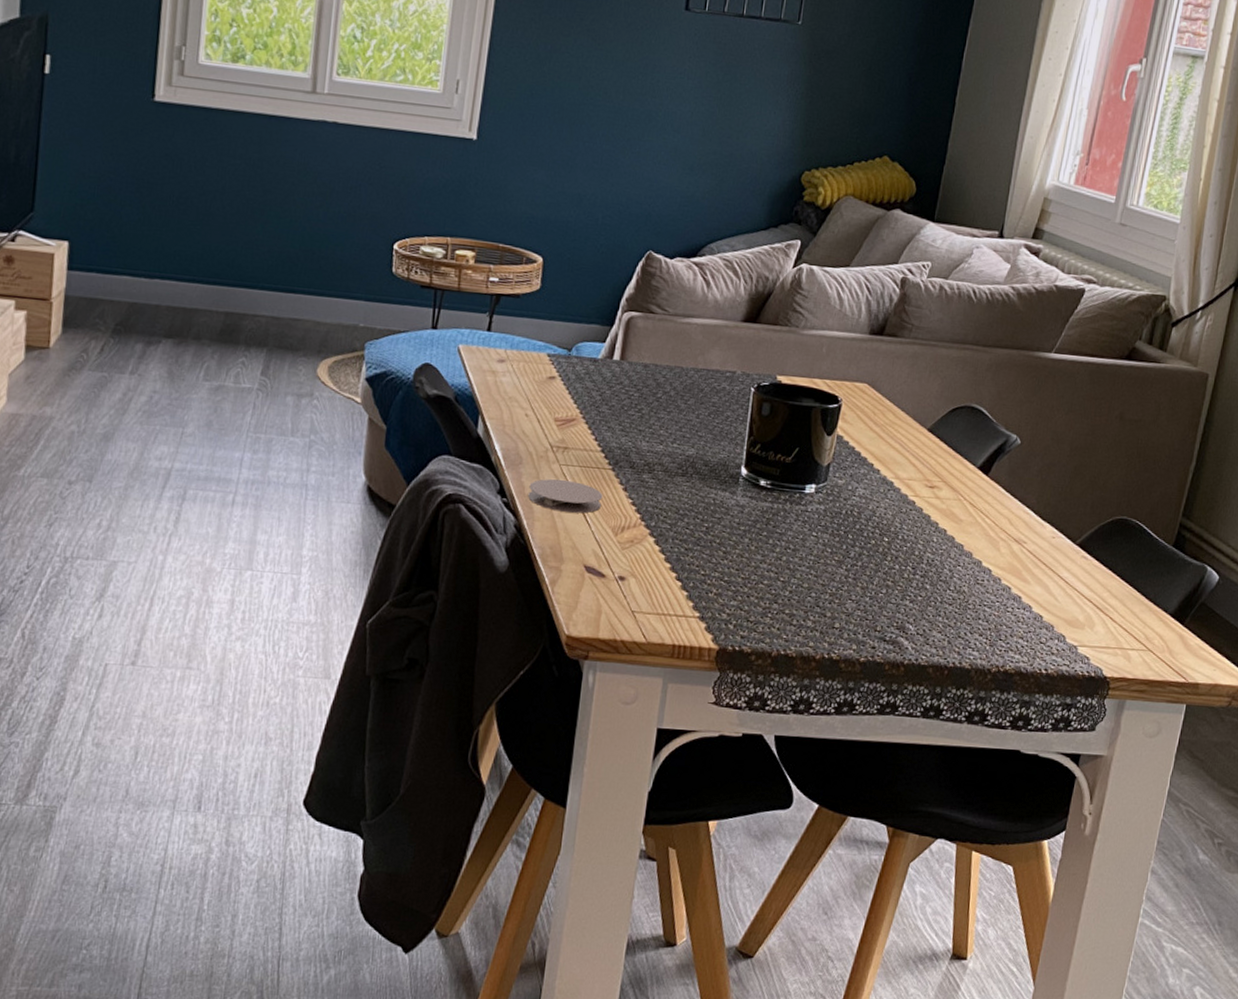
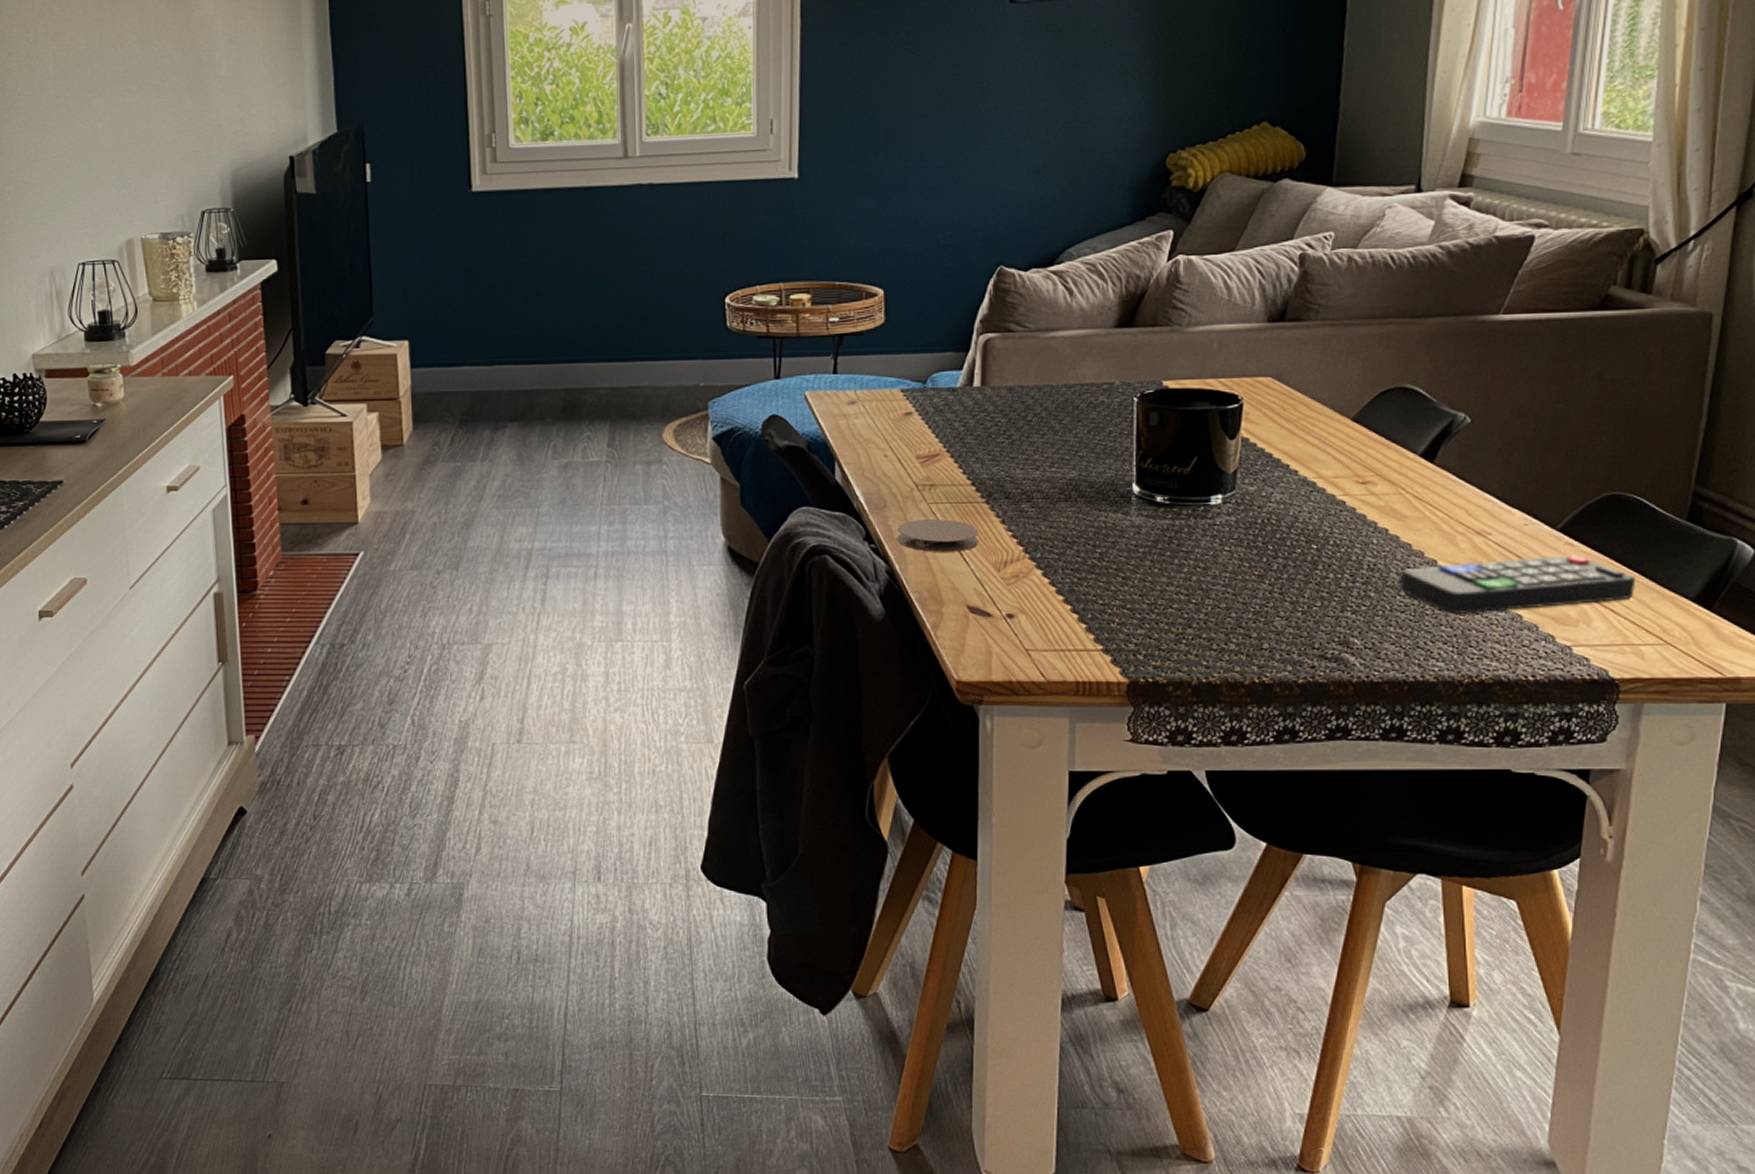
remote control: none [950,565,1130,611] -> present [1400,553,1635,614]

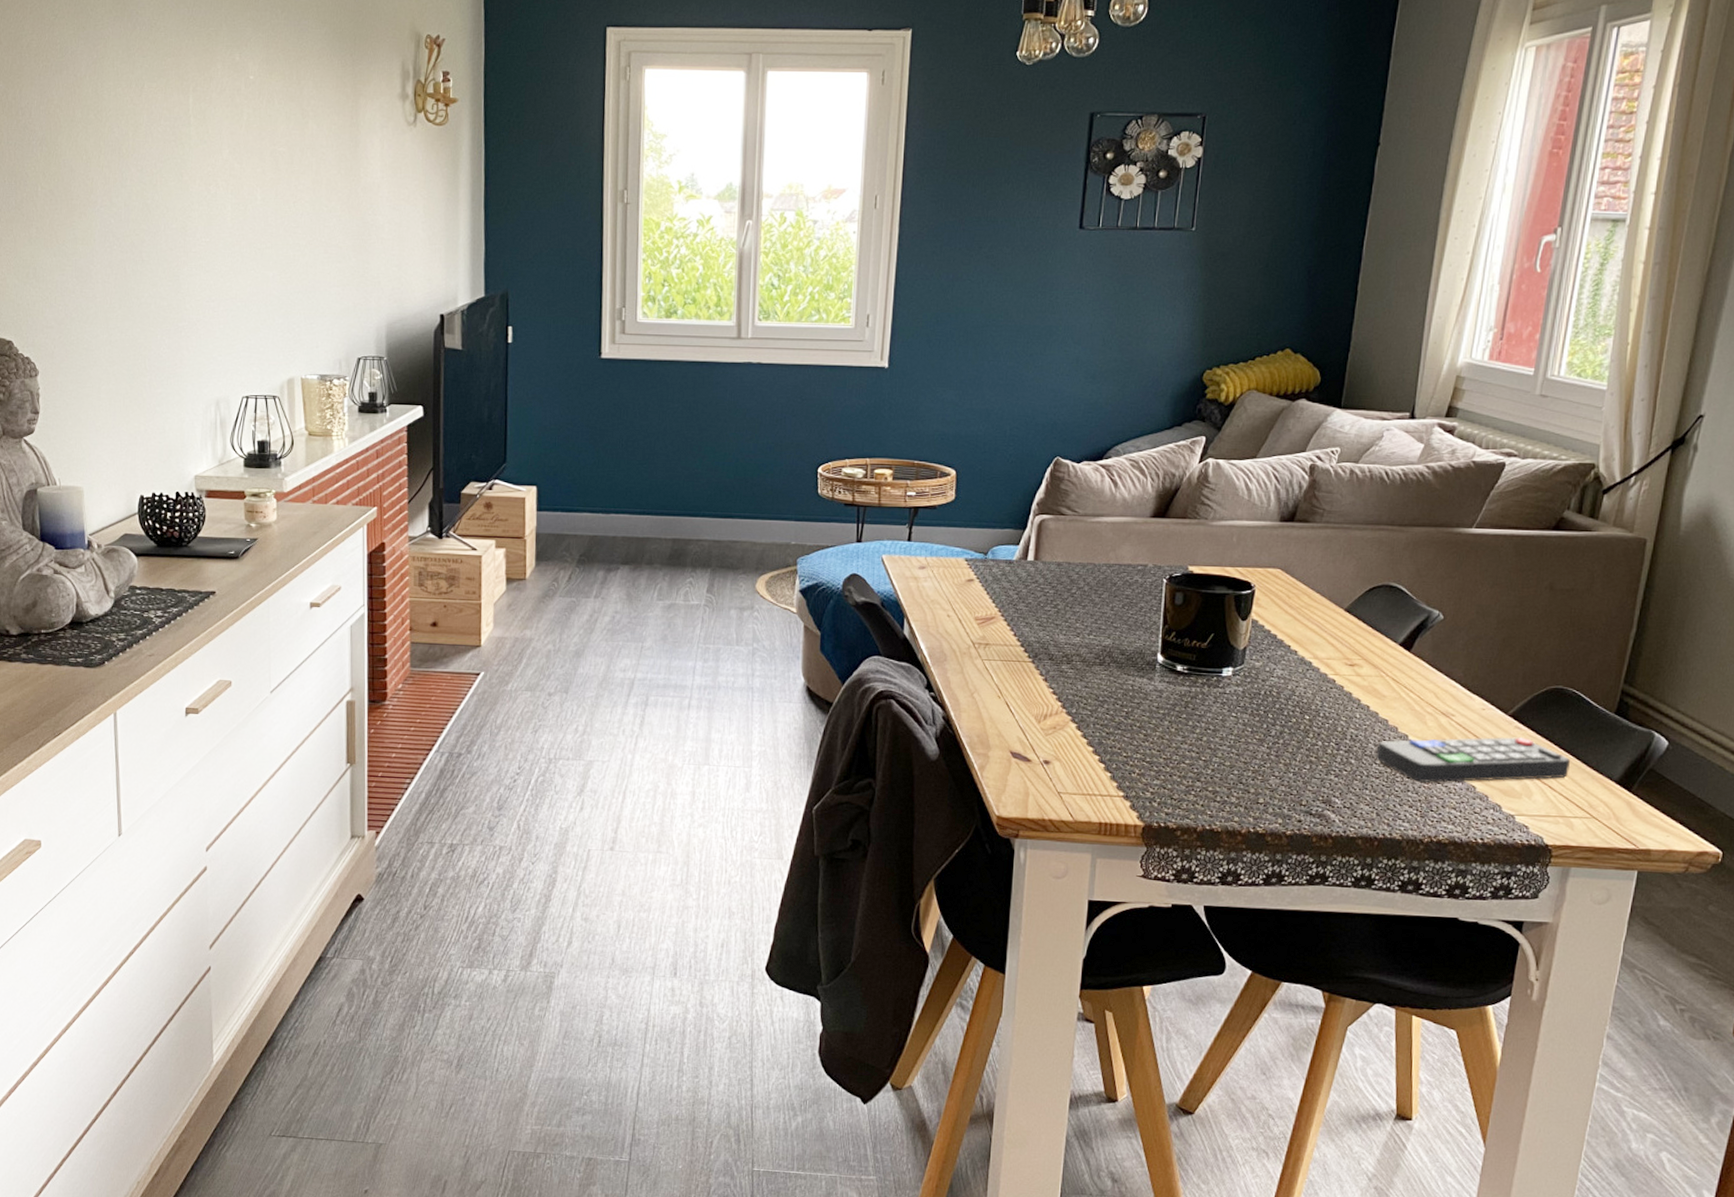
coaster: present [897,518,979,552] -> none [954,673,1025,704]

